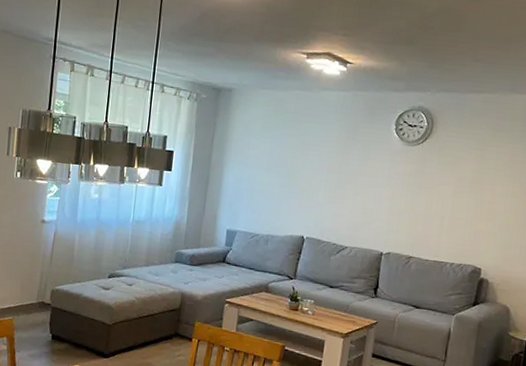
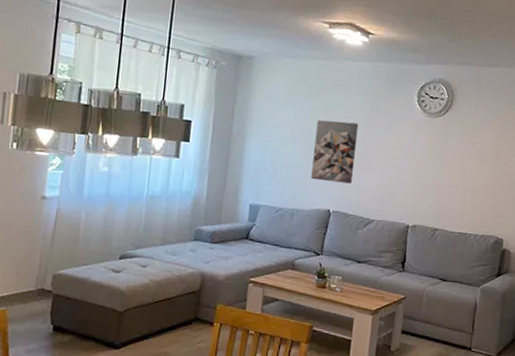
wall art: none [286,149,335,211] -> present [311,120,359,184]

